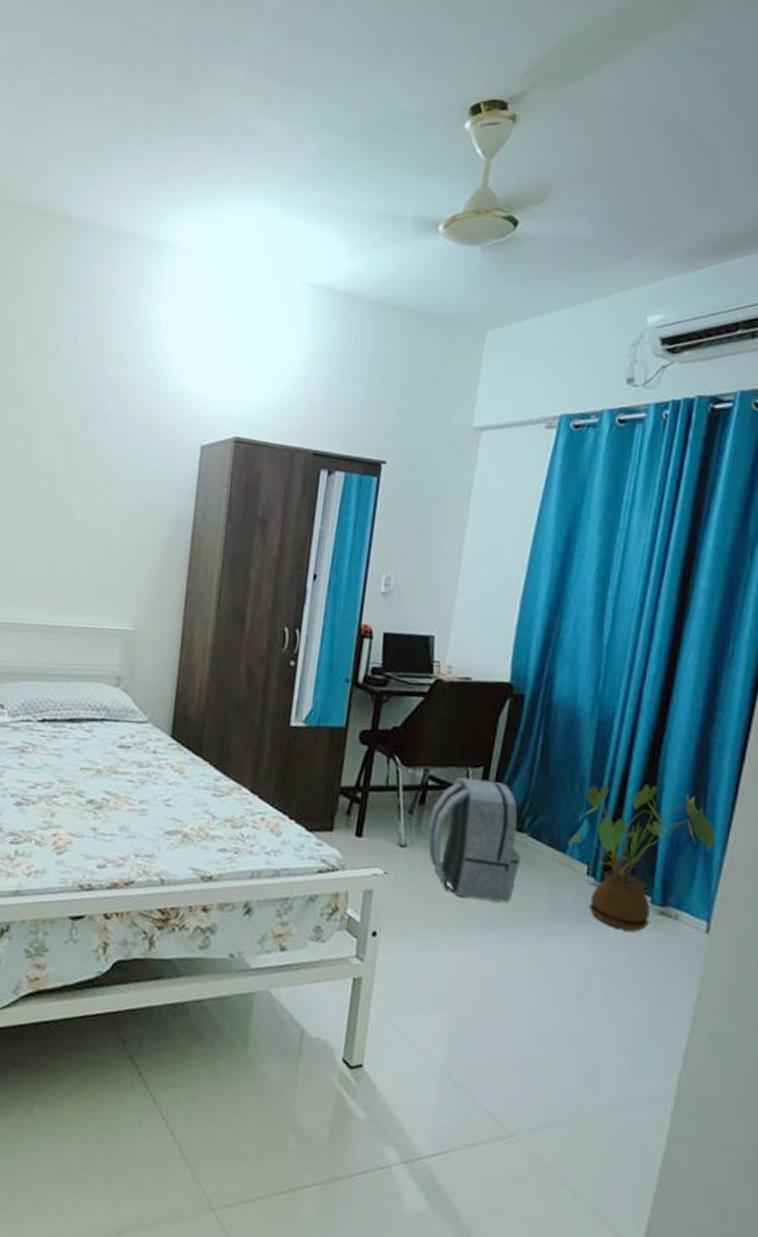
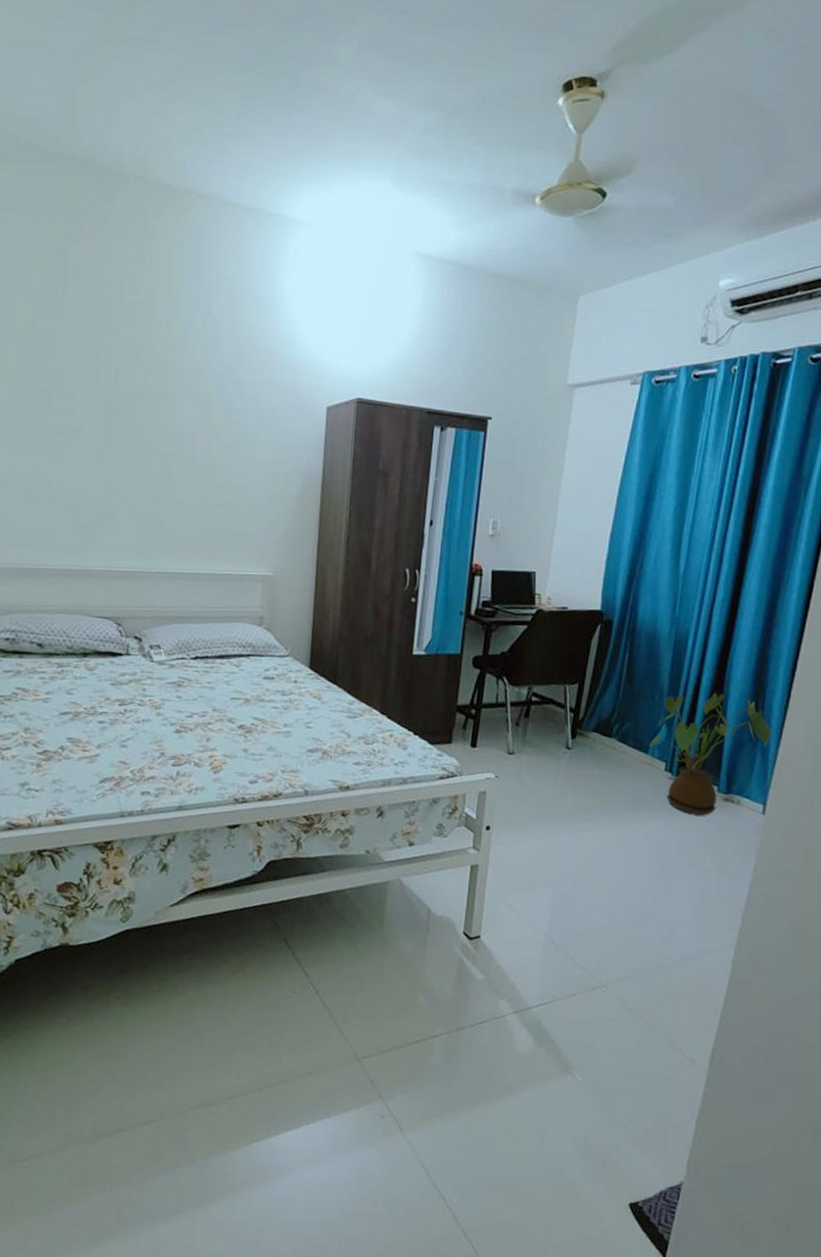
backpack: present [427,777,521,902] -> none [531,693,610,796]

